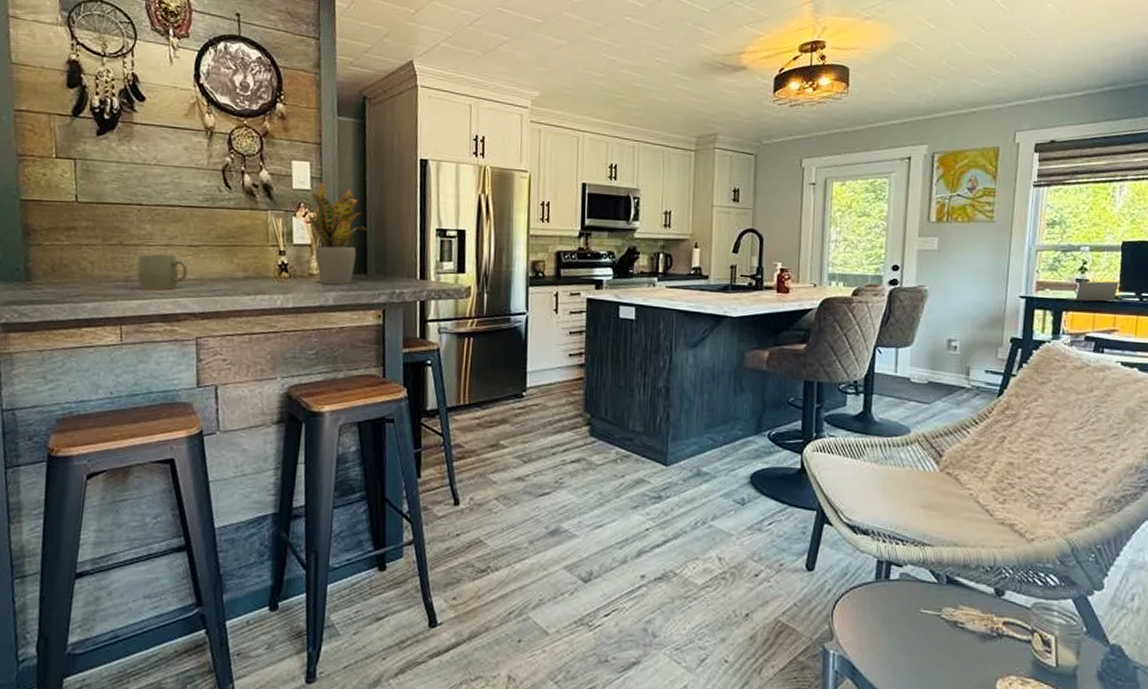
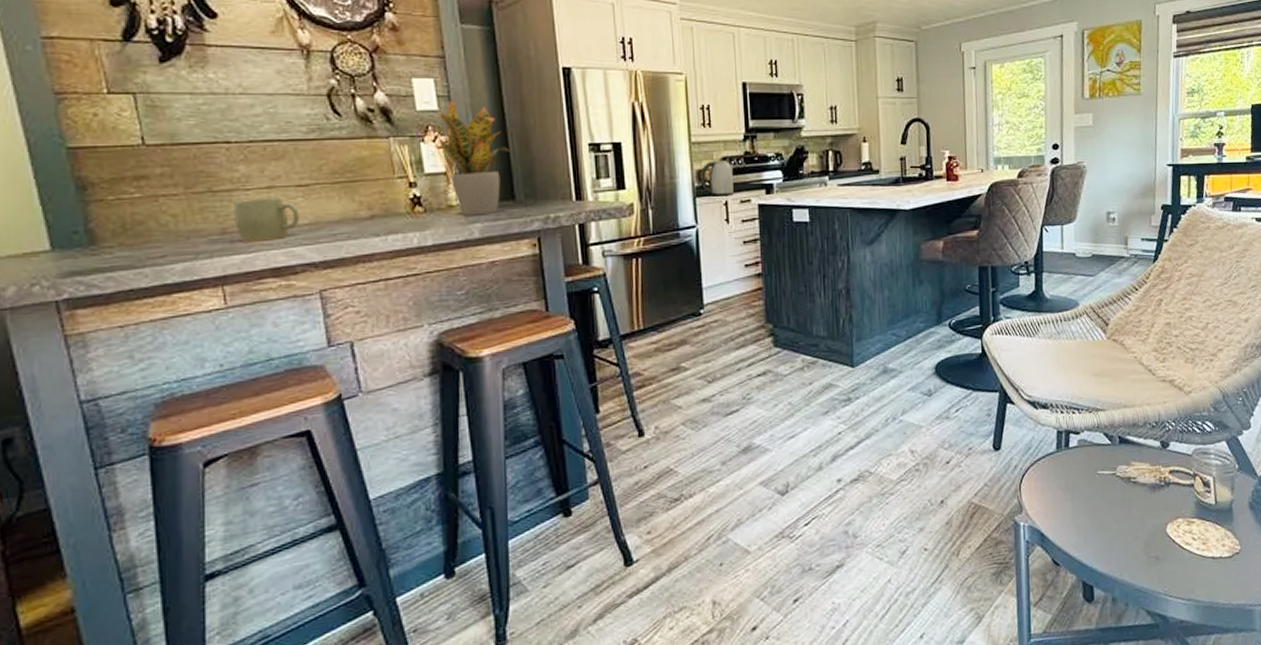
kettle: none [535,254,567,289] -> present [701,160,734,198]
laptop computer: present [1065,281,1120,302] -> none [1206,142,1251,166]

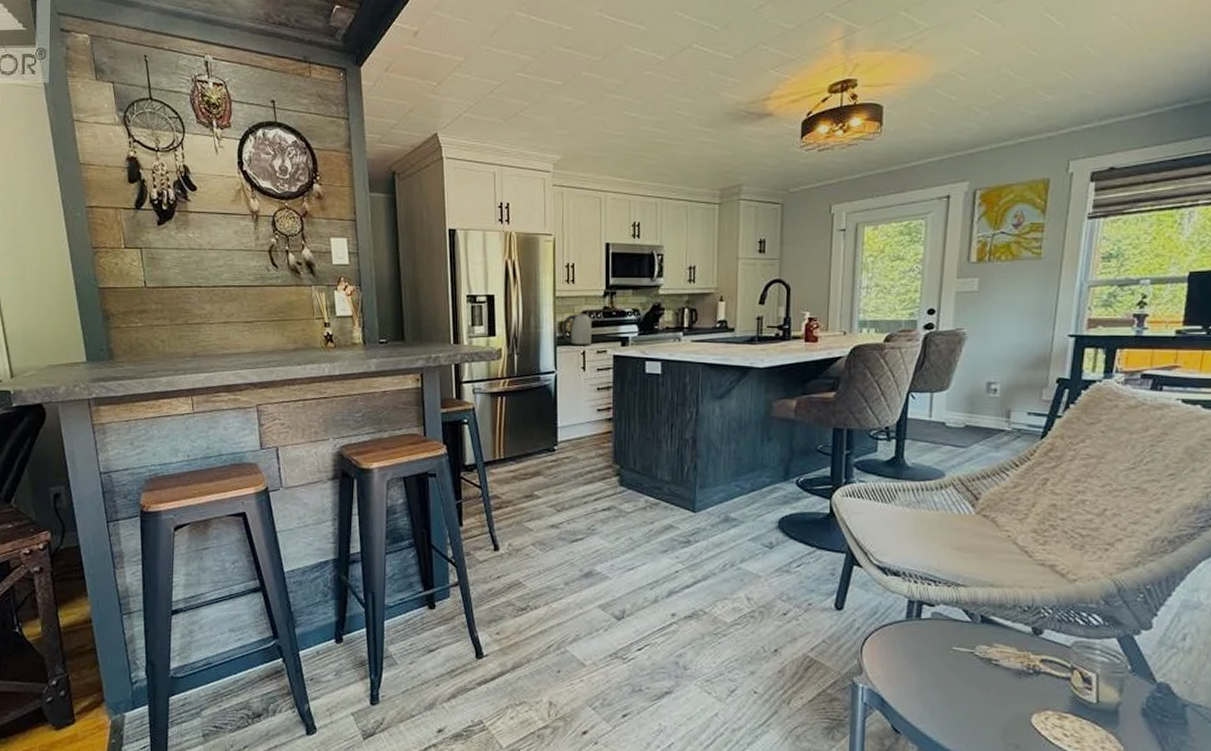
mug: present [234,197,300,244] -> none [202,330,245,365]
potted plant: present [439,98,511,217] -> none [348,255,403,354]

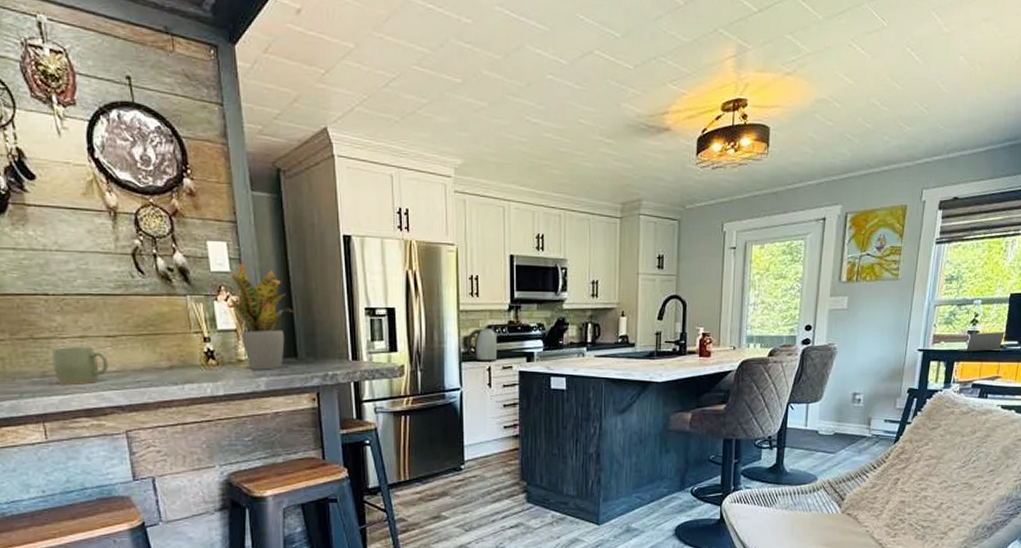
mug: none [202,330,245,365] -> present [52,346,108,386]
potted plant: none [348,255,403,354] -> present [230,261,294,371]
laptop computer: none [1120,314,1184,339] -> present [958,331,1005,352]

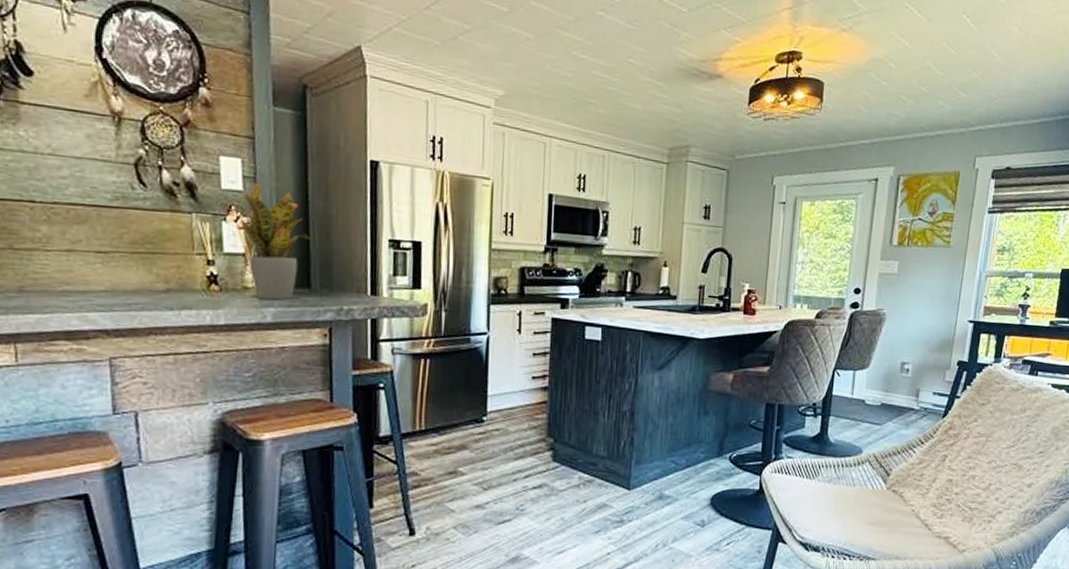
mug: present [52,346,108,386] -> none [32,260,97,305]
kettle: present [467,328,498,363] -> none [497,270,532,308]
laptop computer: present [958,331,1005,352] -> none [1008,307,1056,327]

